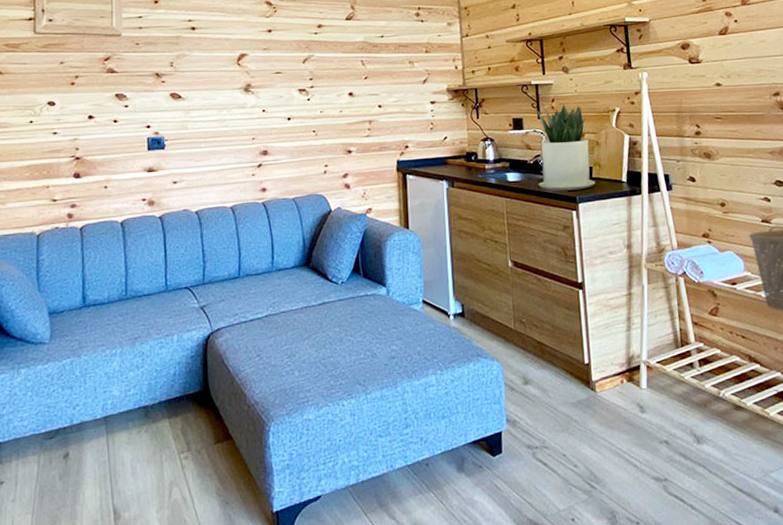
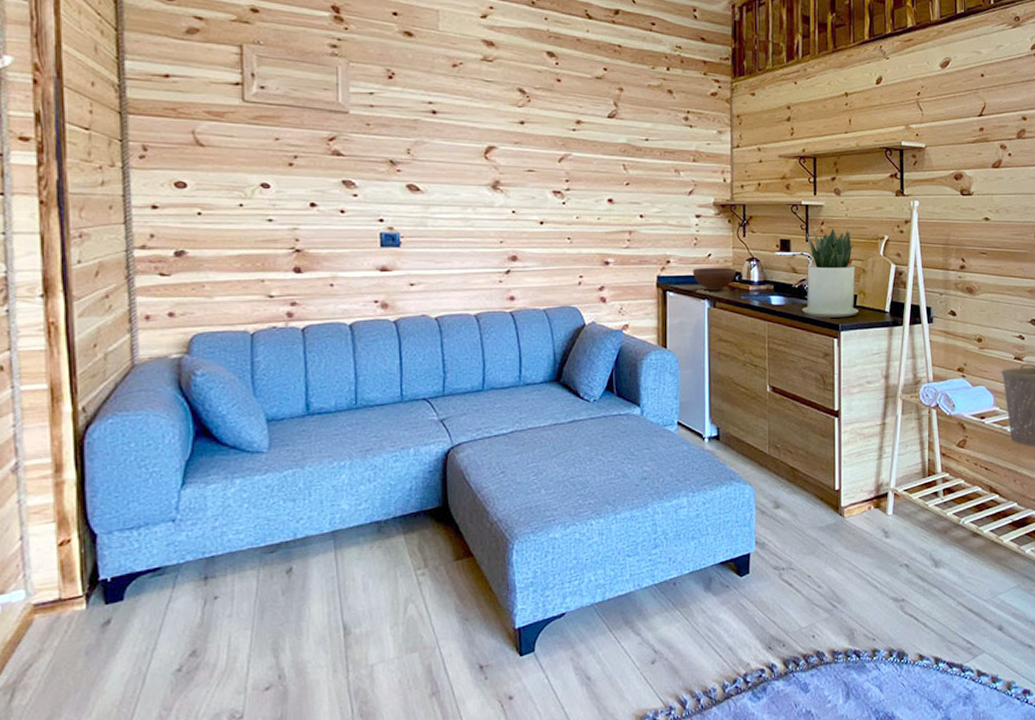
bowl: none [430,148,472,172] -> present [692,267,736,291]

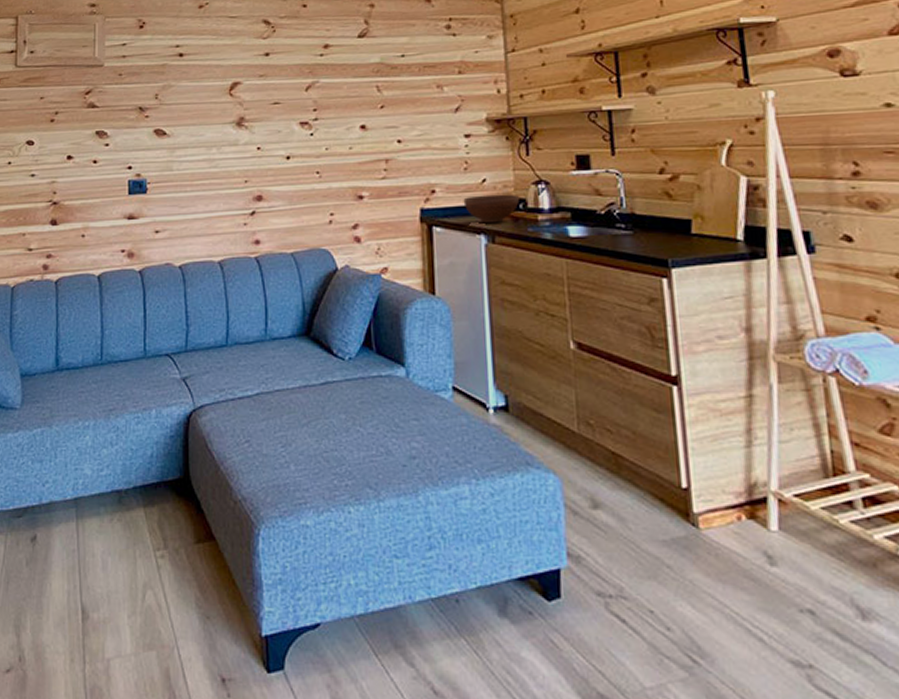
planter: present [801,229,859,318] -> none [610,135,696,251]

